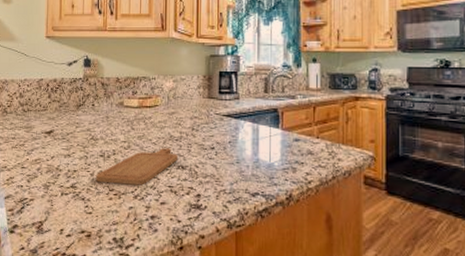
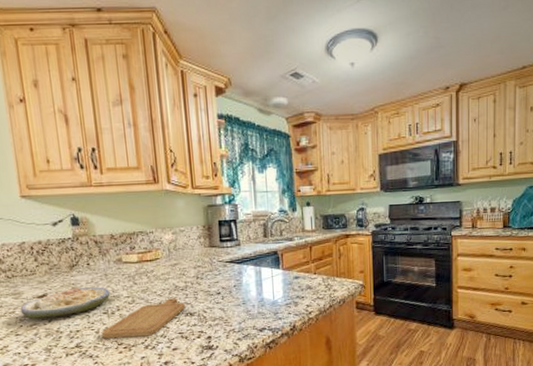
soup: none [29,126,109,154] -> present [20,287,111,319]

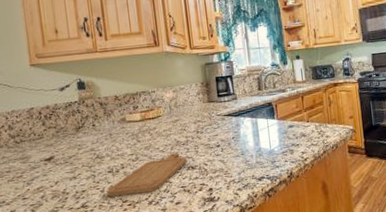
soup: present [20,287,111,319] -> none [27,146,115,182]

